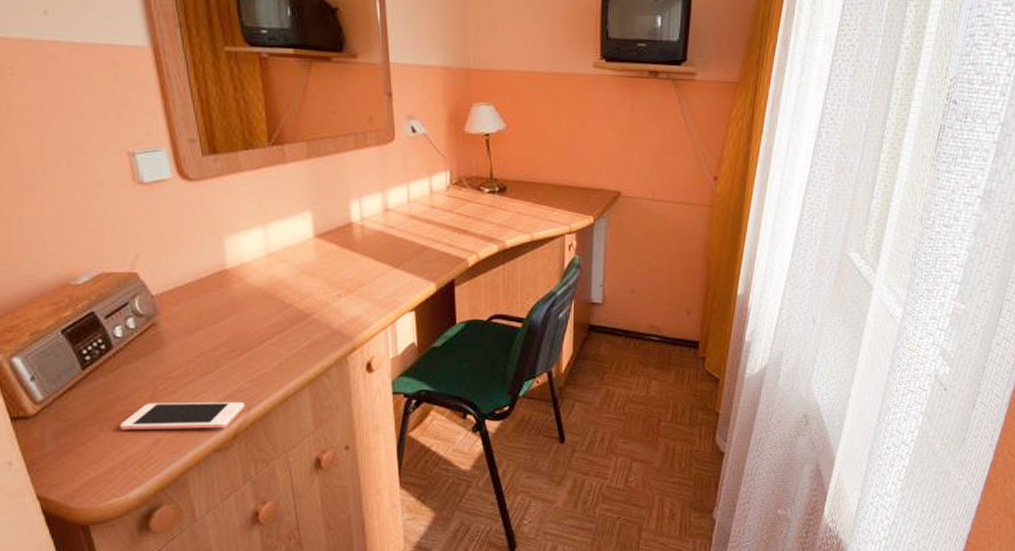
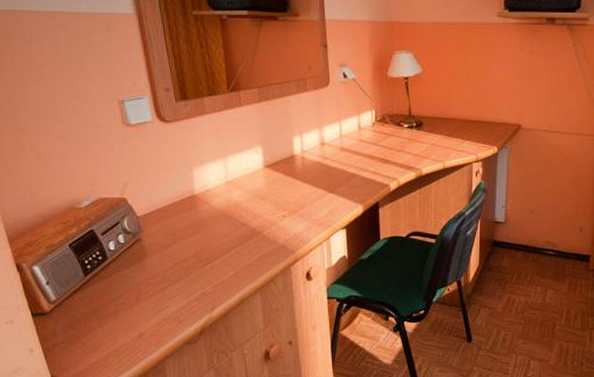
cell phone: present [120,401,245,430] -> none [113,303,209,325]

